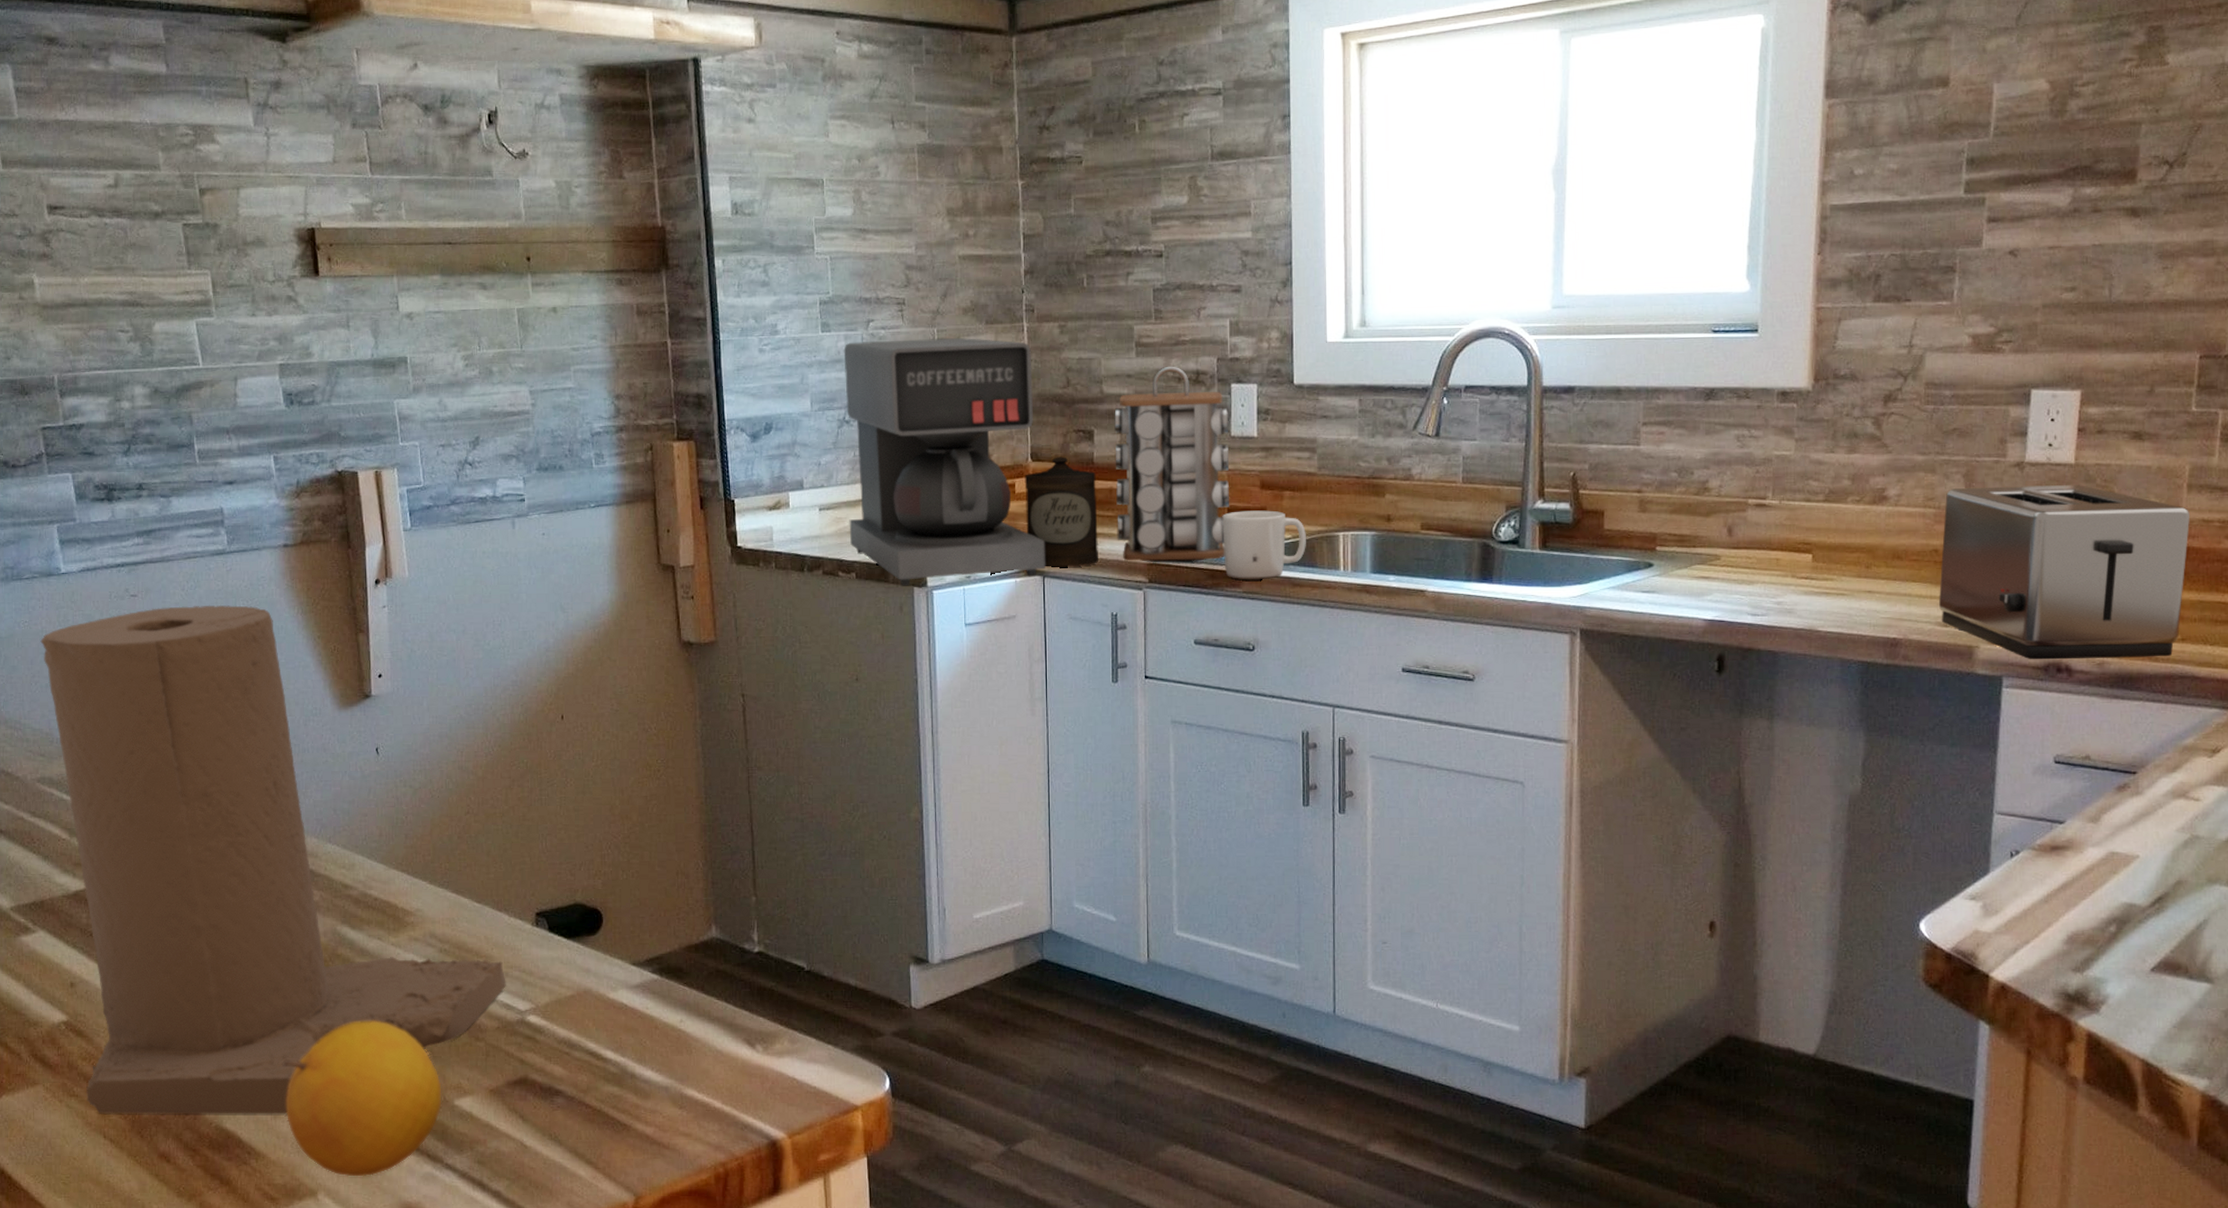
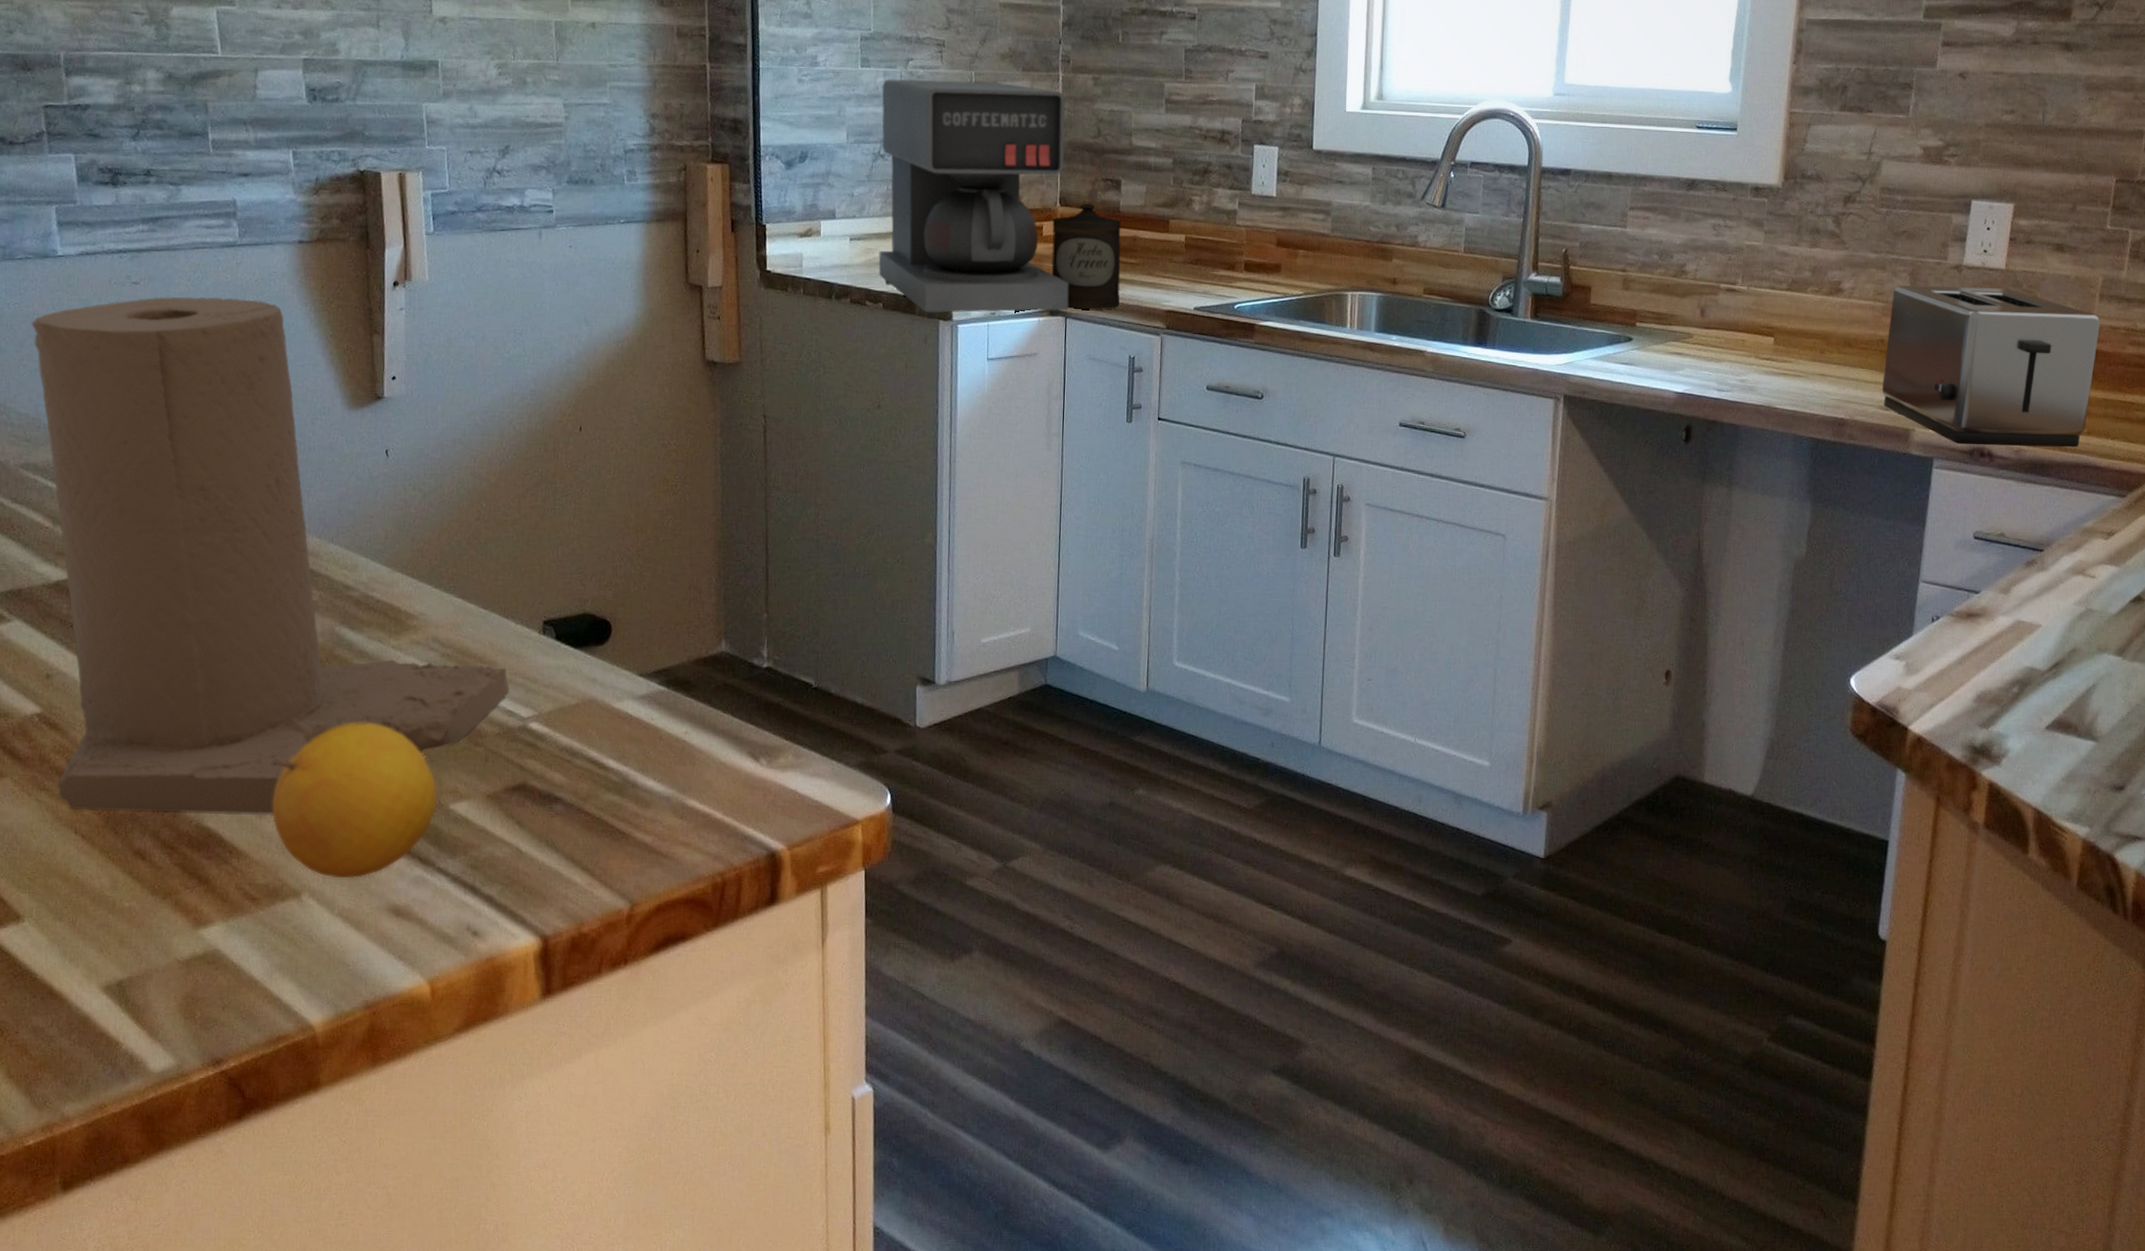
spice rack: present [1114,366,1230,563] -> none [1138,123,1250,312]
mug: present [1222,510,1307,581] -> none [1238,266,1318,333]

